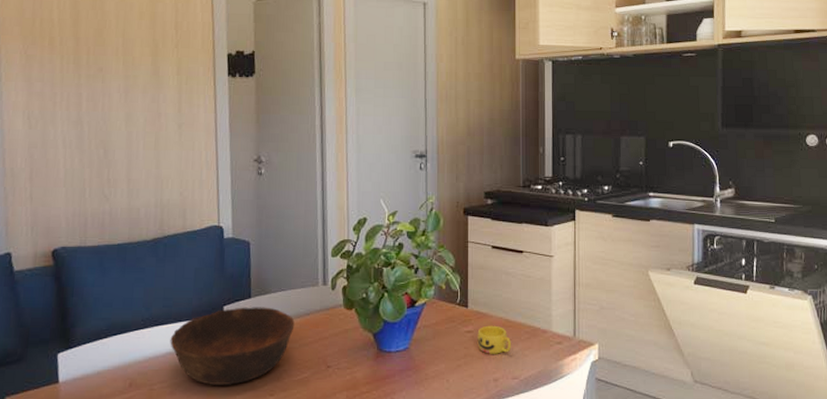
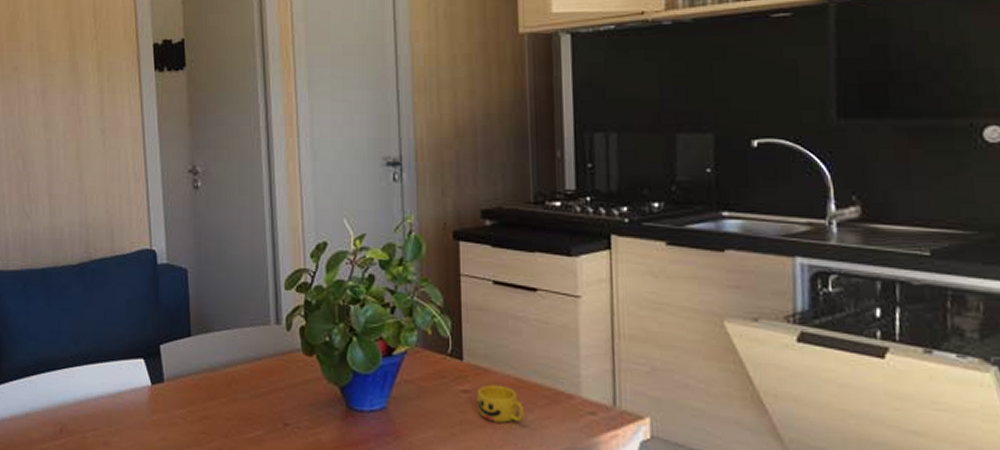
bowl: present [170,307,295,385] -> none [102,346,243,439]

